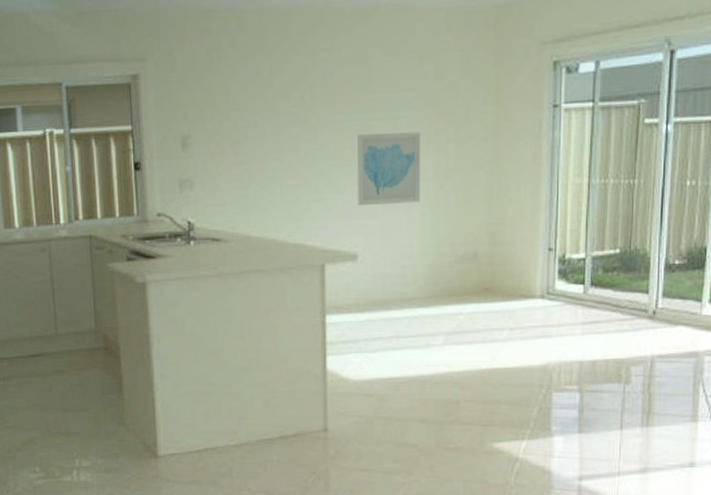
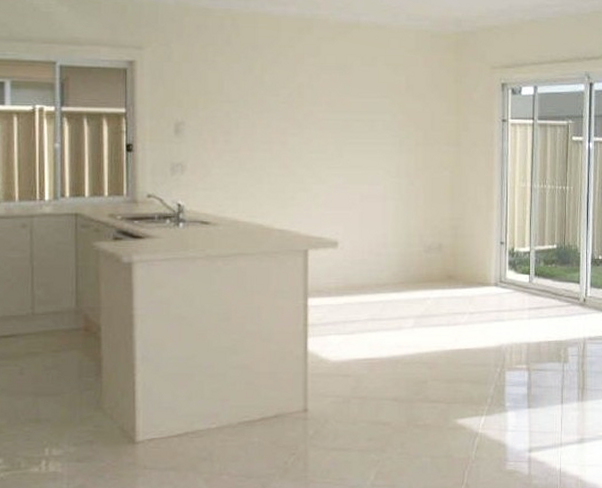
wall art: present [357,132,421,206] -> none [338,132,394,198]

